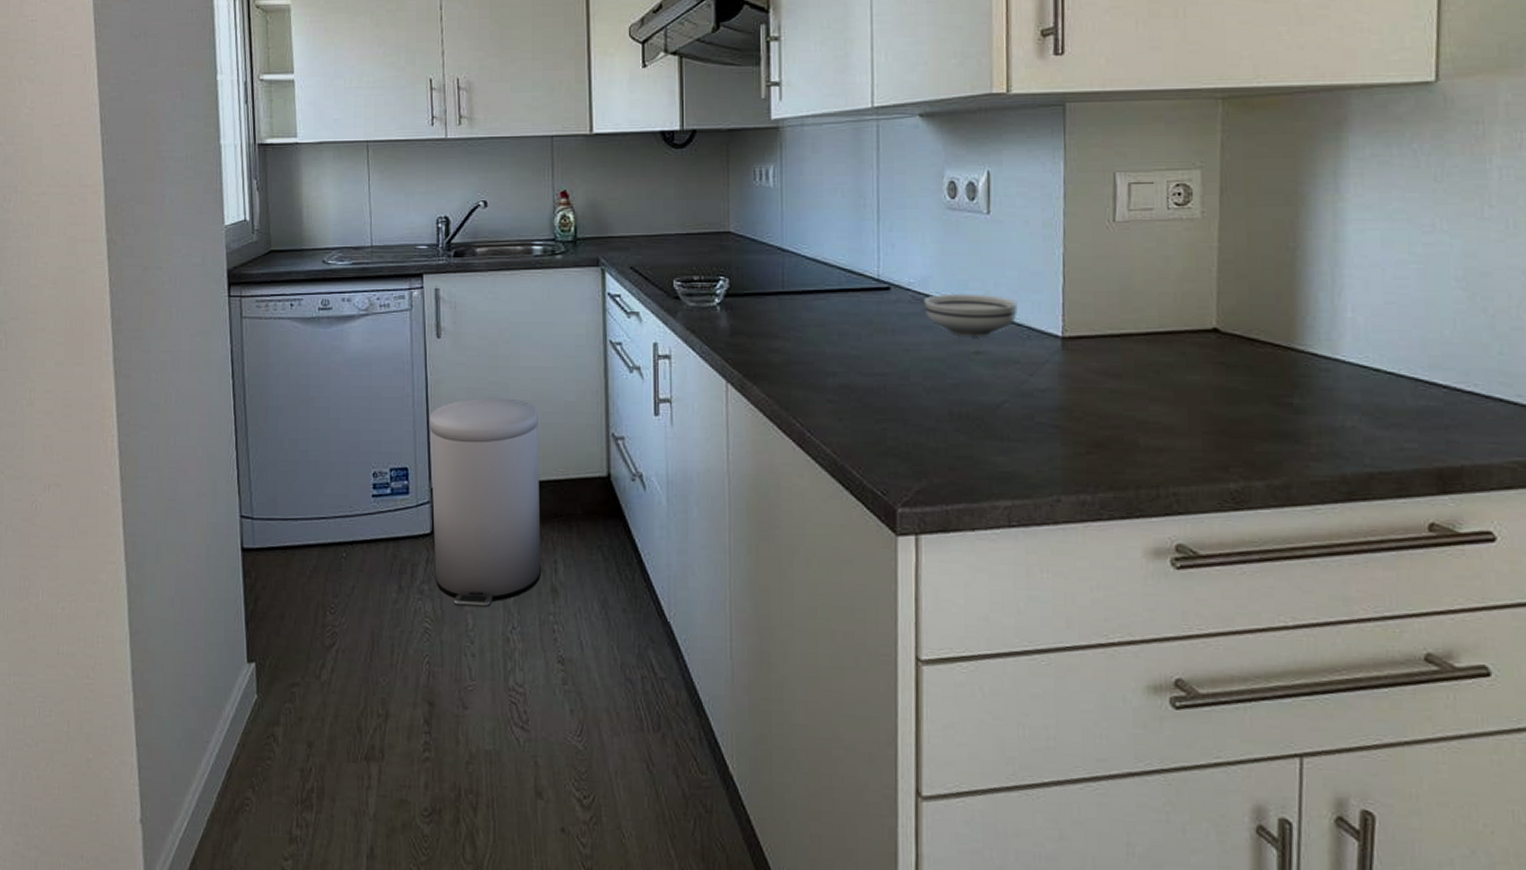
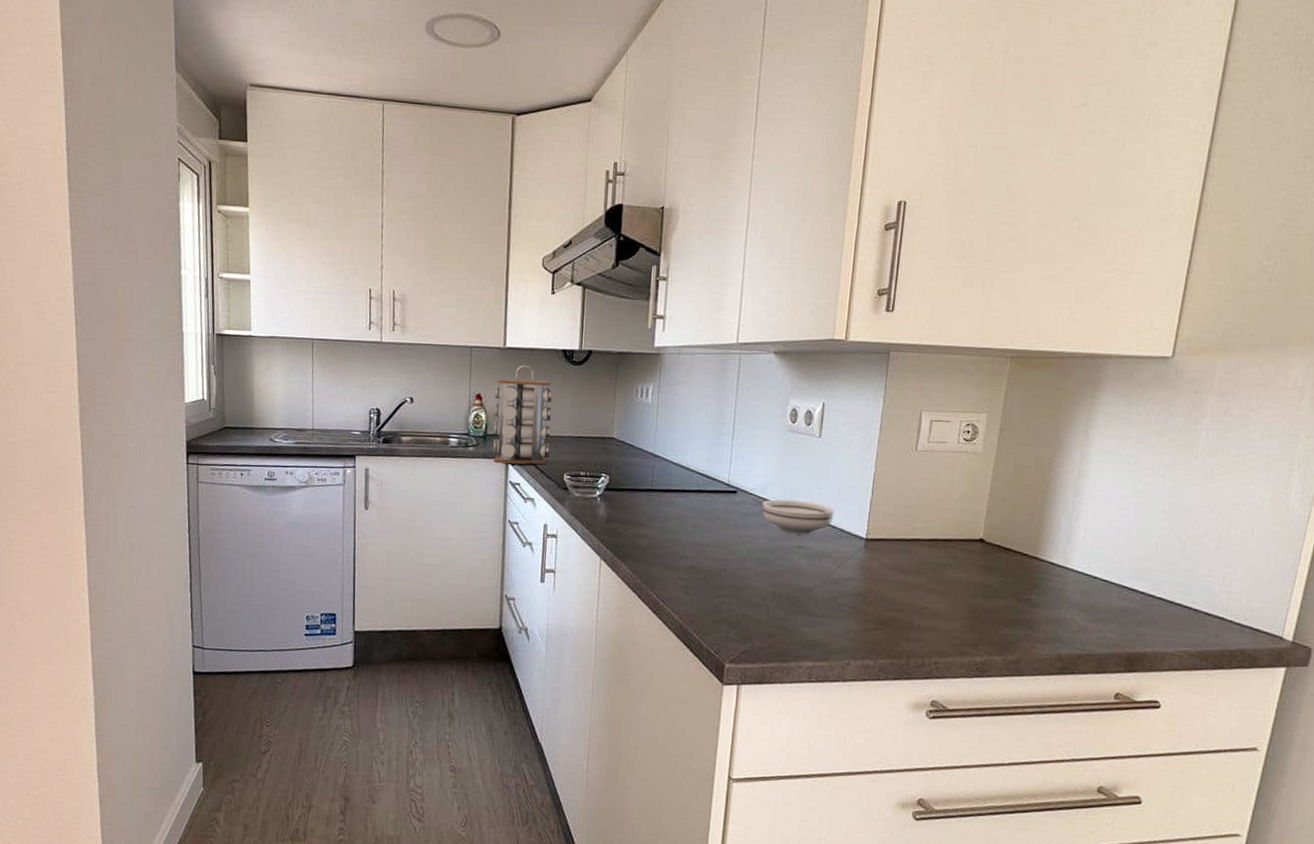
pedal bin: present [429,397,542,608] -> none [354,560,446,727]
spice rack: none [583,153,654,274] -> present [492,365,553,467]

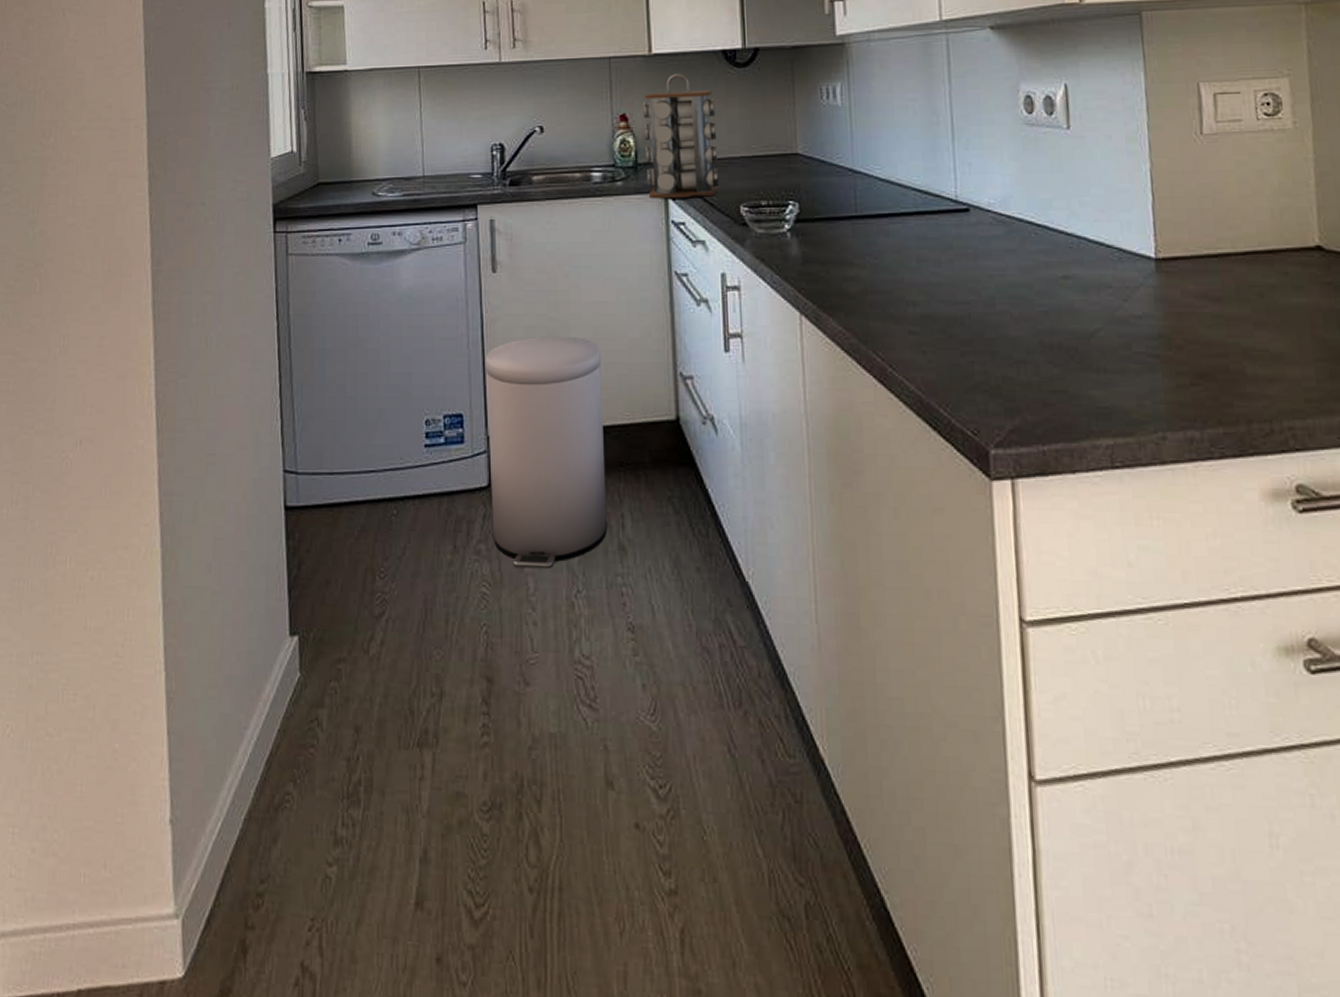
pedal bin: none [354,560,446,727] -> present [485,336,608,569]
bowl: present [762,499,836,535] -> none [1005,214,1107,261]

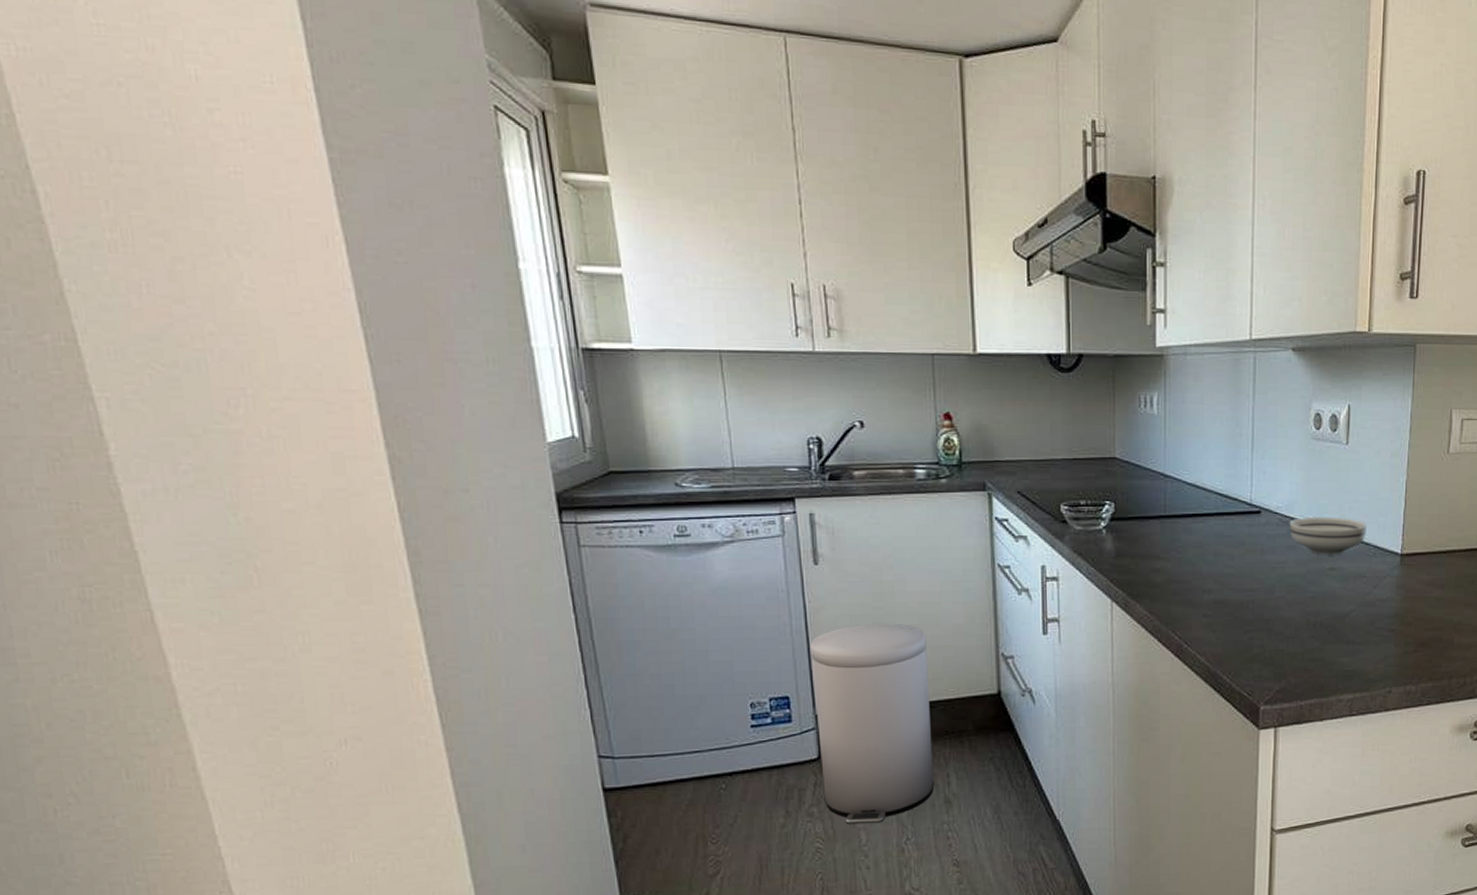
spice rack: present [643,74,719,201] -> none [967,375,1041,498]
bowl: none [1005,214,1107,261] -> present [1289,516,1368,556]

